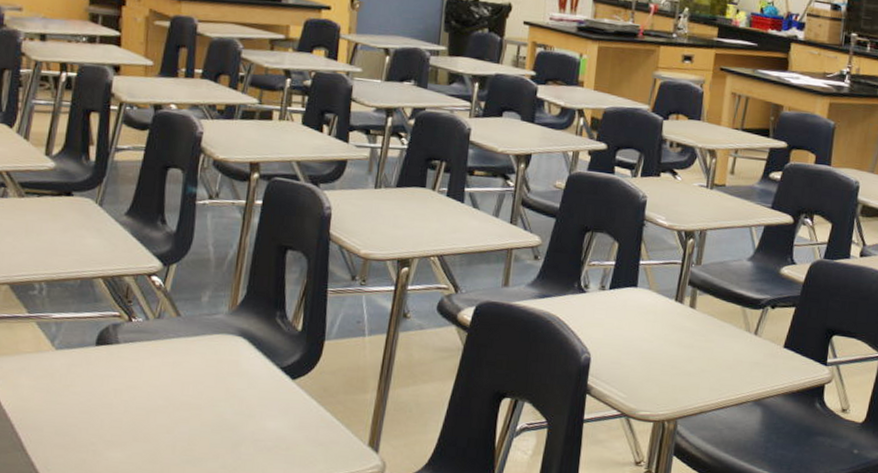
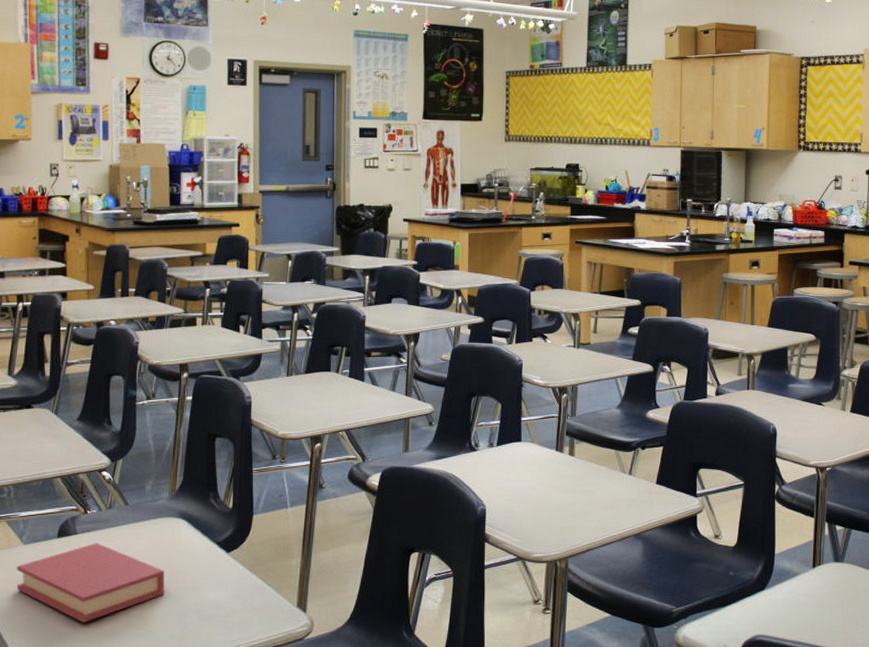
book: none [45,355,219,443] -> present [16,543,165,623]

